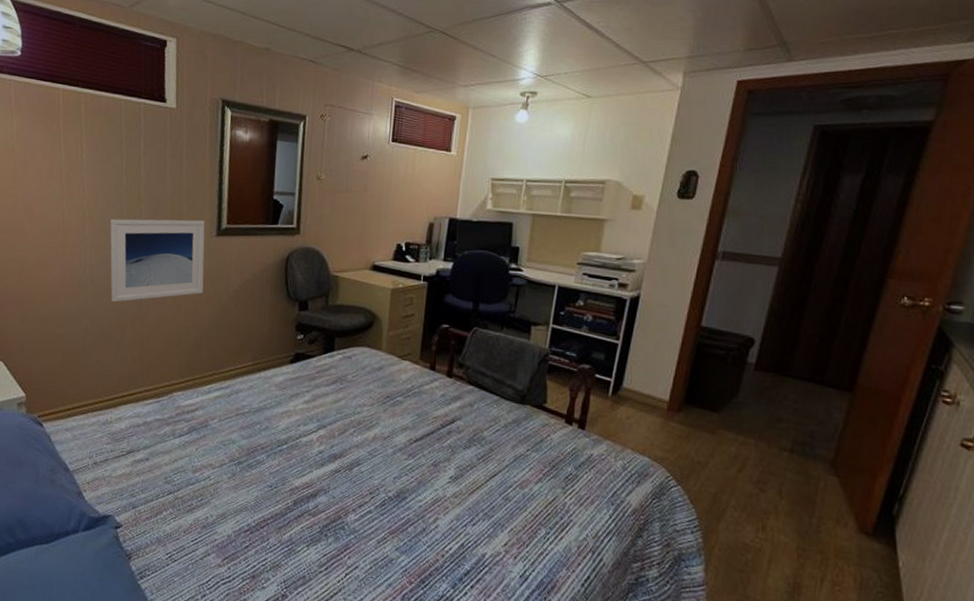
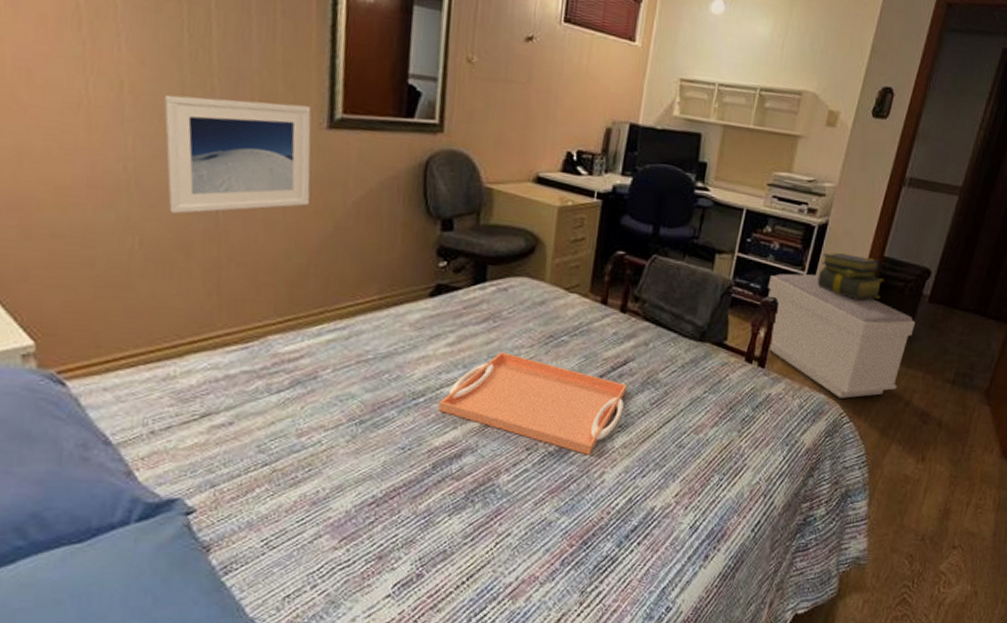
serving tray: none [298,409,455,502] -> present [439,352,627,455]
bench: none [576,343,742,462] -> present [758,273,916,398]
stack of books: none [633,322,703,368] -> present [817,252,884,300]

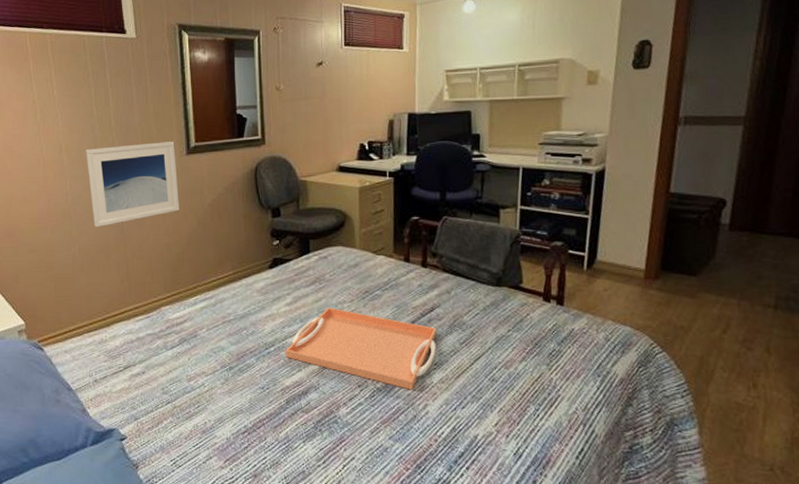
bench: present [758,273,916,398] -> none [552,217,719,329]
stack of books: present [817,252,884,300] -> none [603,194,674,236]

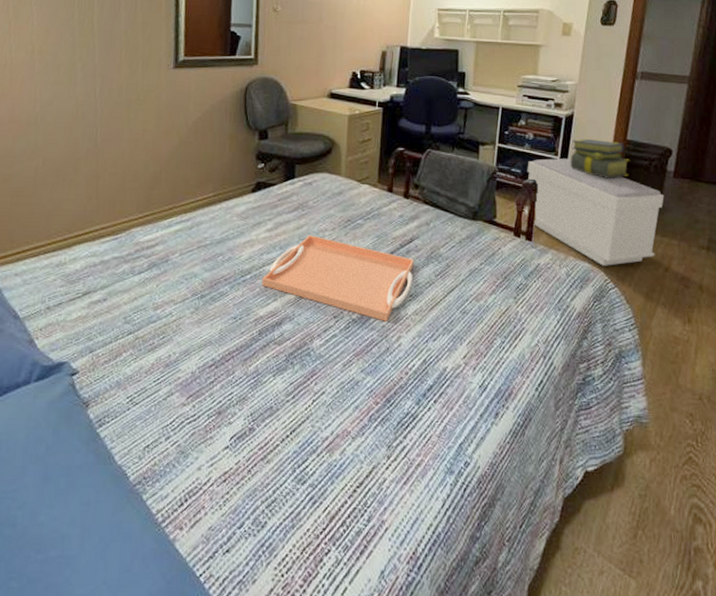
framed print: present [86,142,180,228] -> none [61,52,162,139]
bench: none [552,217,719,329] -> present [523,158,664,266]
stack of books: none [603,194,674,236] -> present [570,138,630,178]

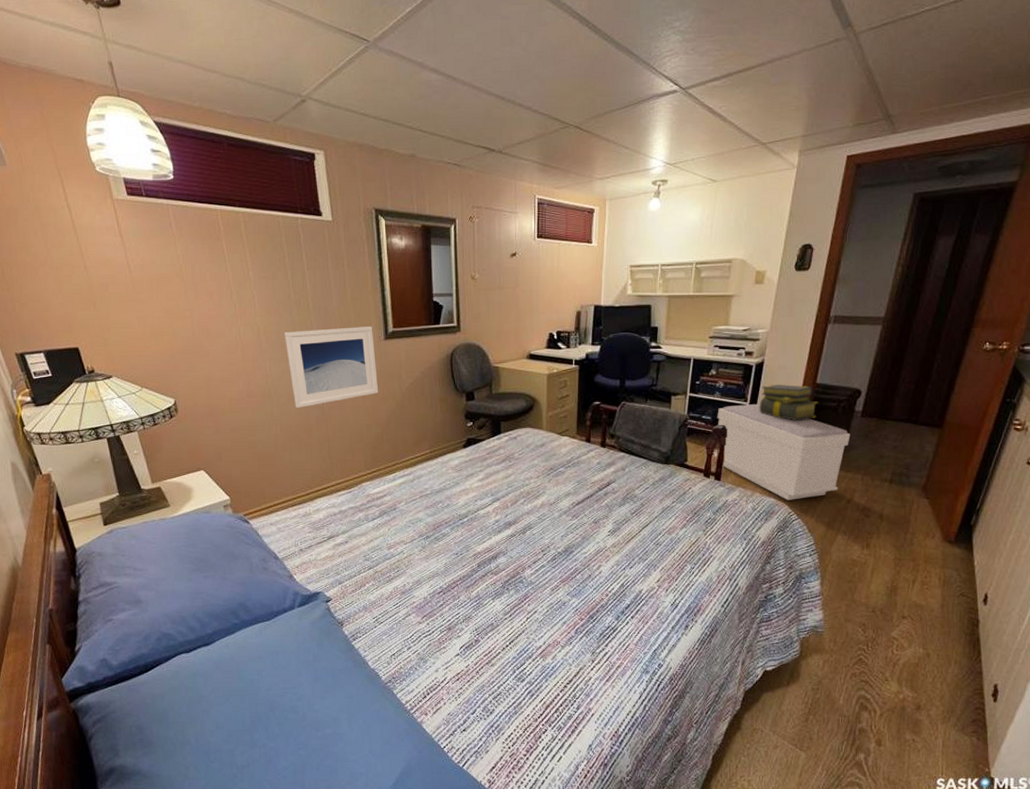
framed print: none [61,52,162,139] -> present [284,327,379,409]
serving tray: present [262,235,414,322] -> none [478,483,611,554]

